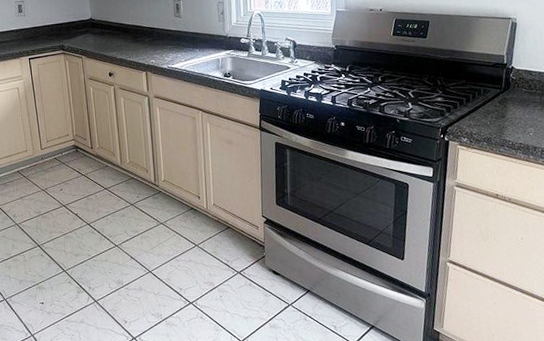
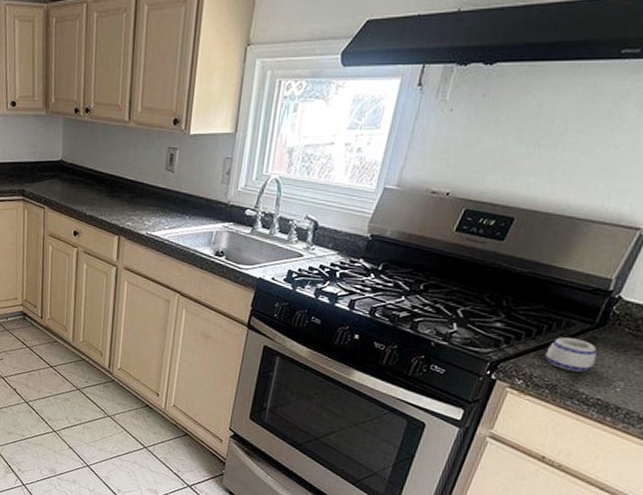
mug: none [476,101,510,126] -> present [545,337,597,372]

